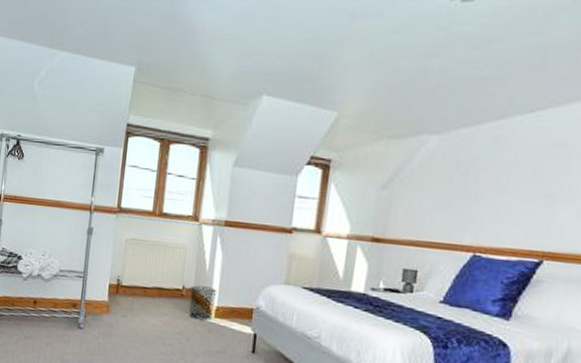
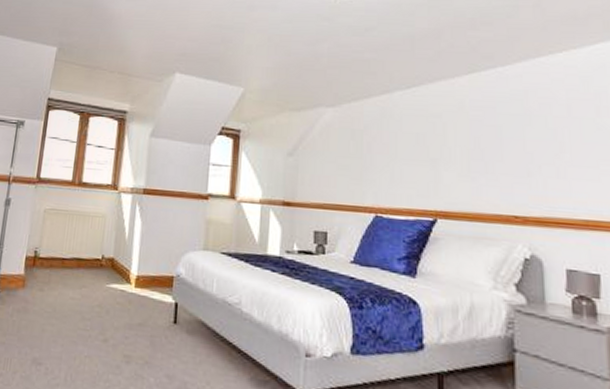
waste bin: present [188,285,217,320] -> none [108,254,137,290]

